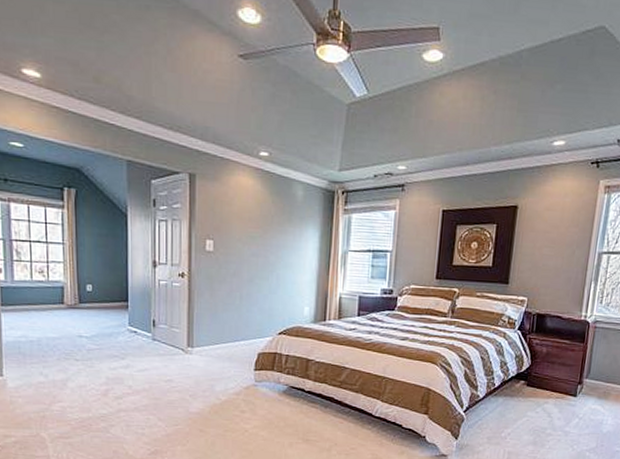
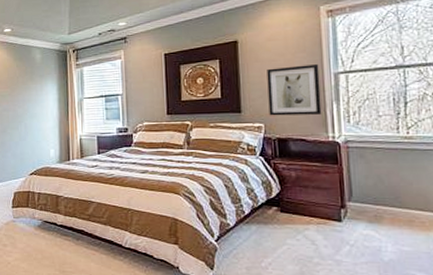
wall art: none [534,240,587,293] -> present [267,64,322,116]

